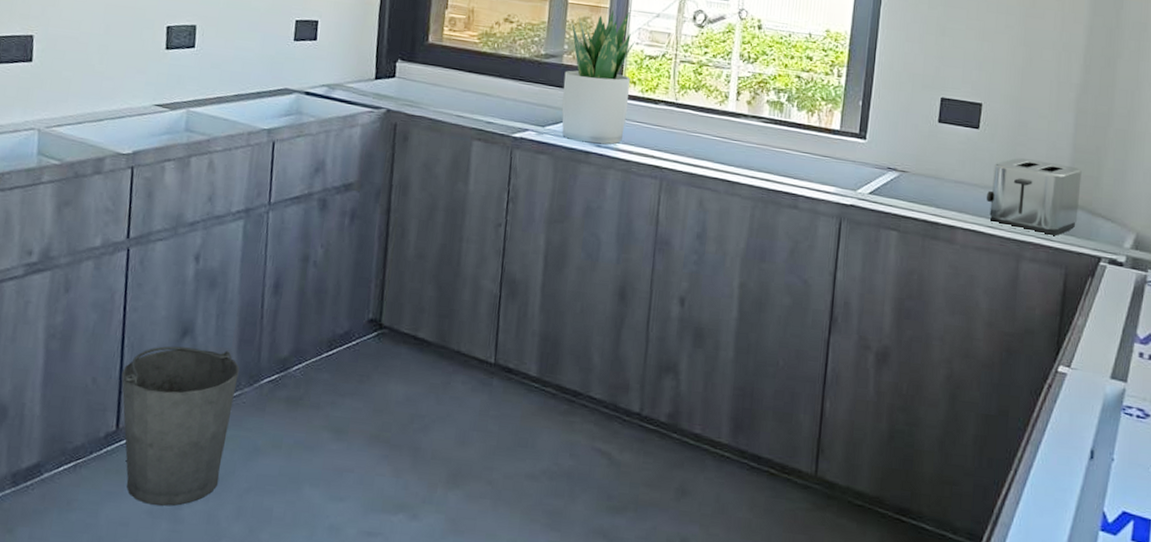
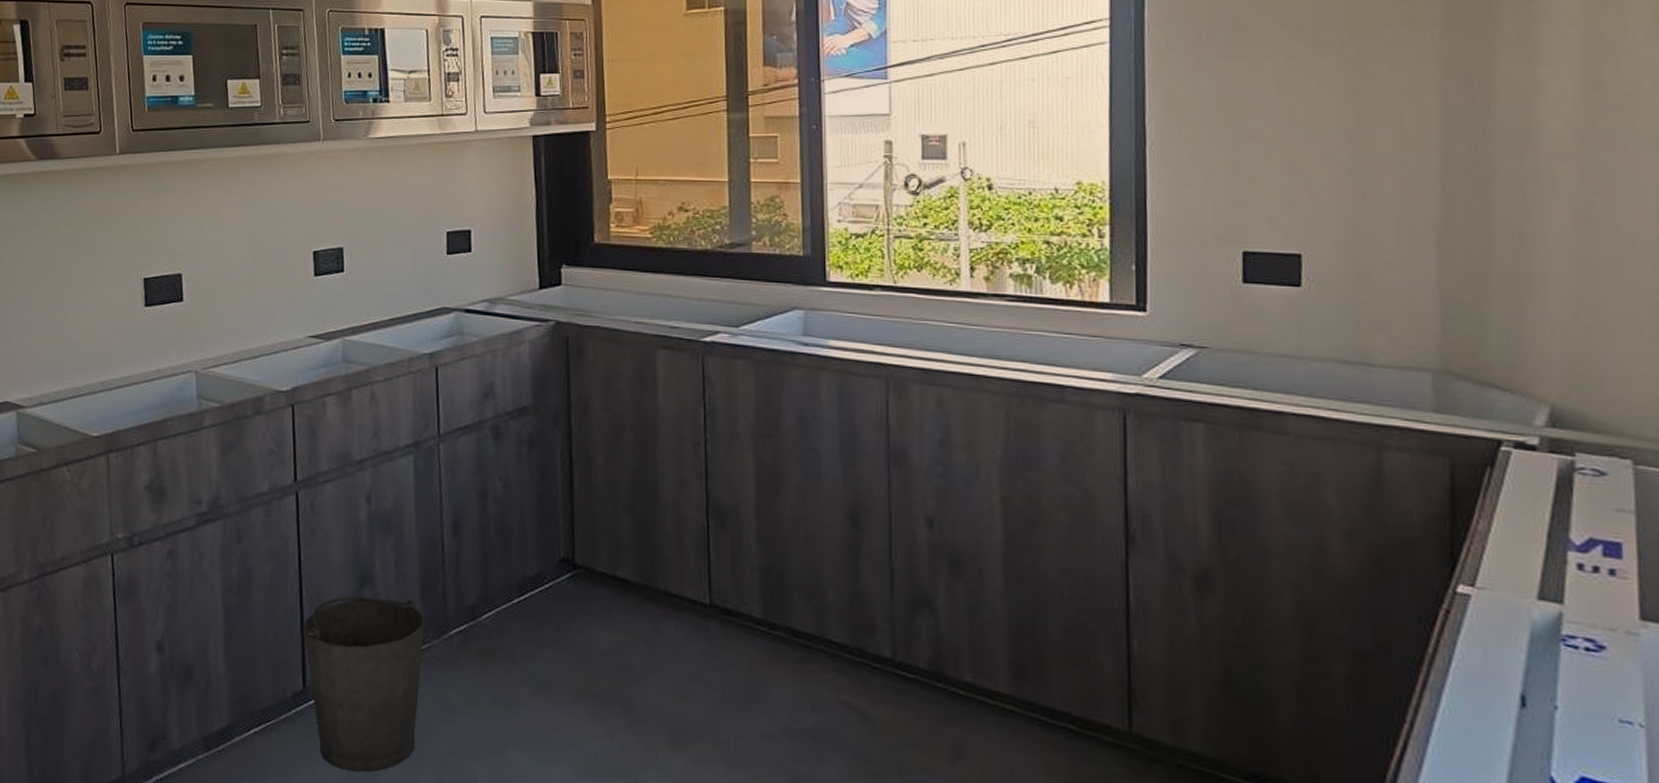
planter: present [561,9,635,145] -> none [755,184,836,343]
toaster: present [986,158,1082,237] -> none [1322,319,1460,417]

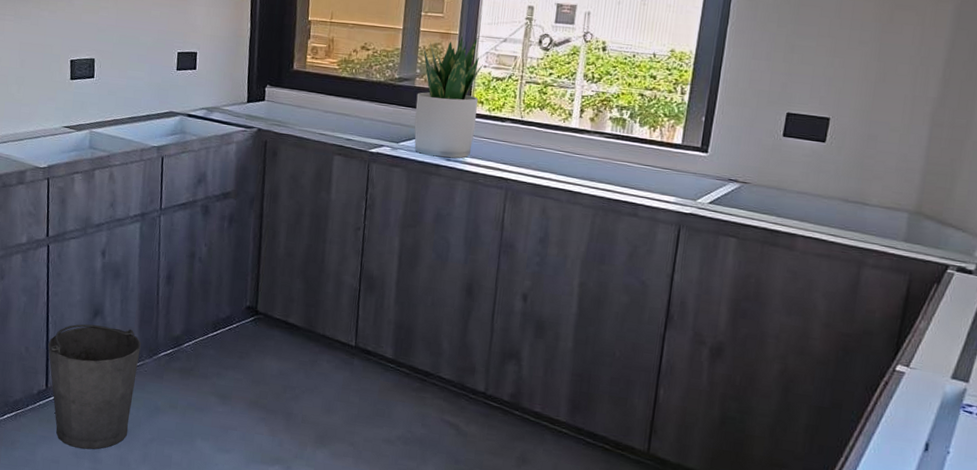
planter: none [755,184,836,343] -> present [414,35,483,159]

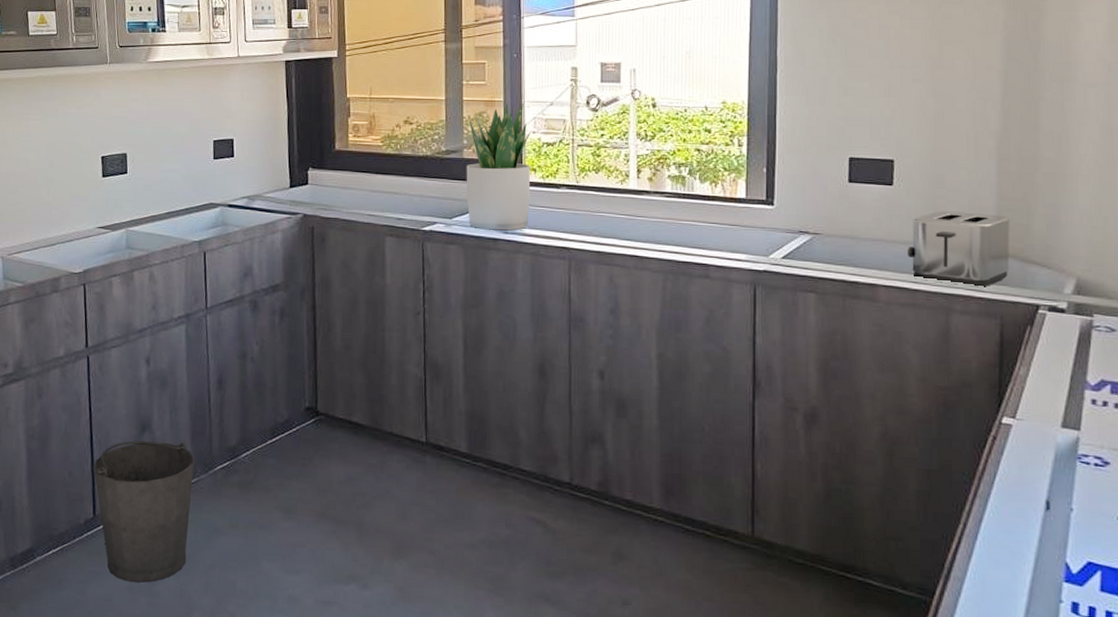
toaster: none [829,170,934,245] -> present [906,211,1010,287]

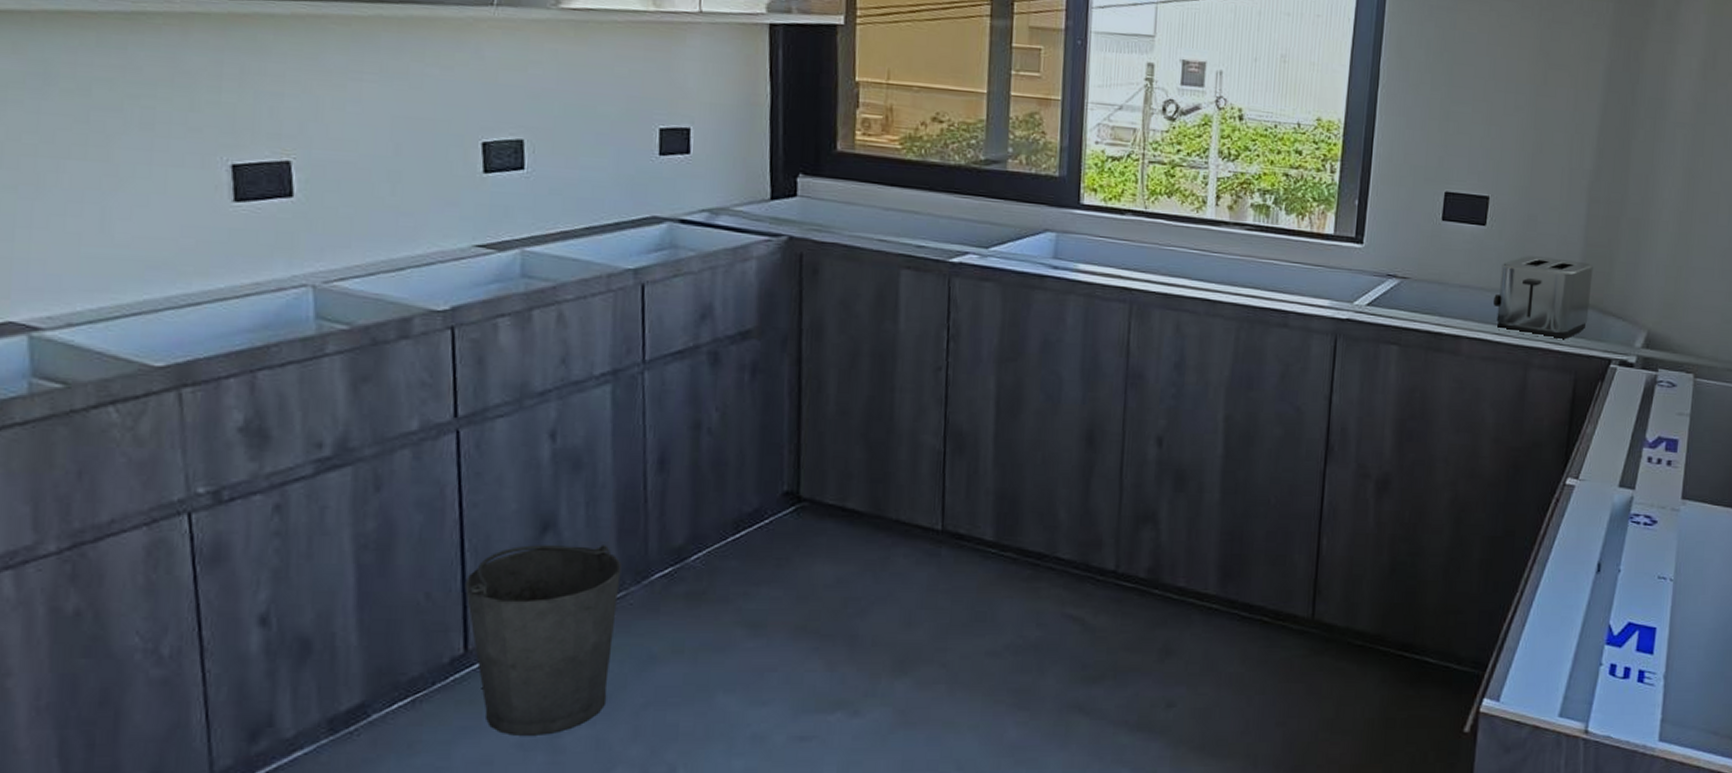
planter: present [466,102,532,231] -> none [1008,101,1094,266]

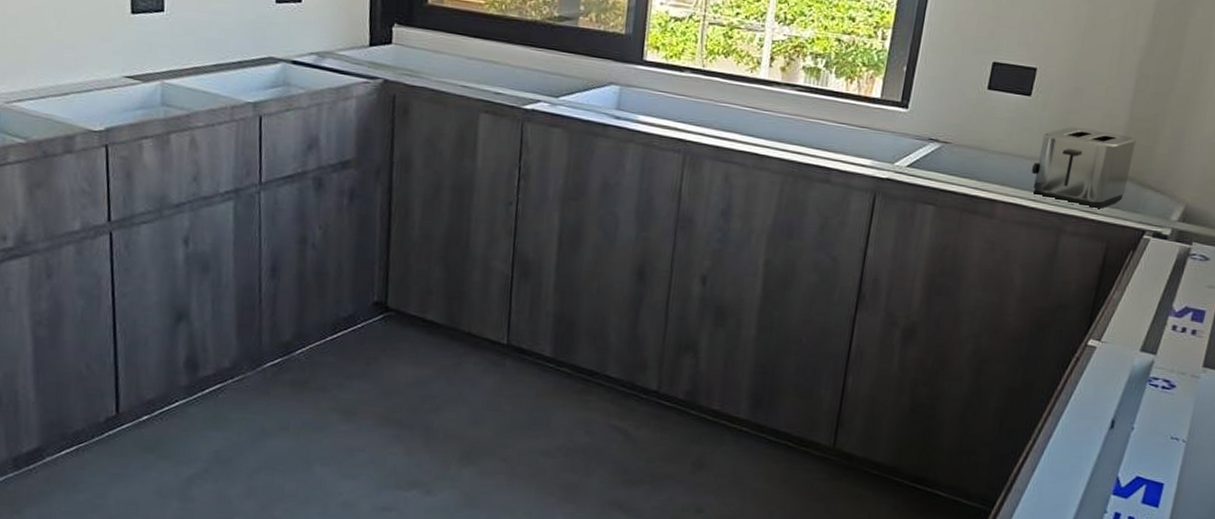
bucket: present [464,545,622,736] -> none [116,331,240,486]

